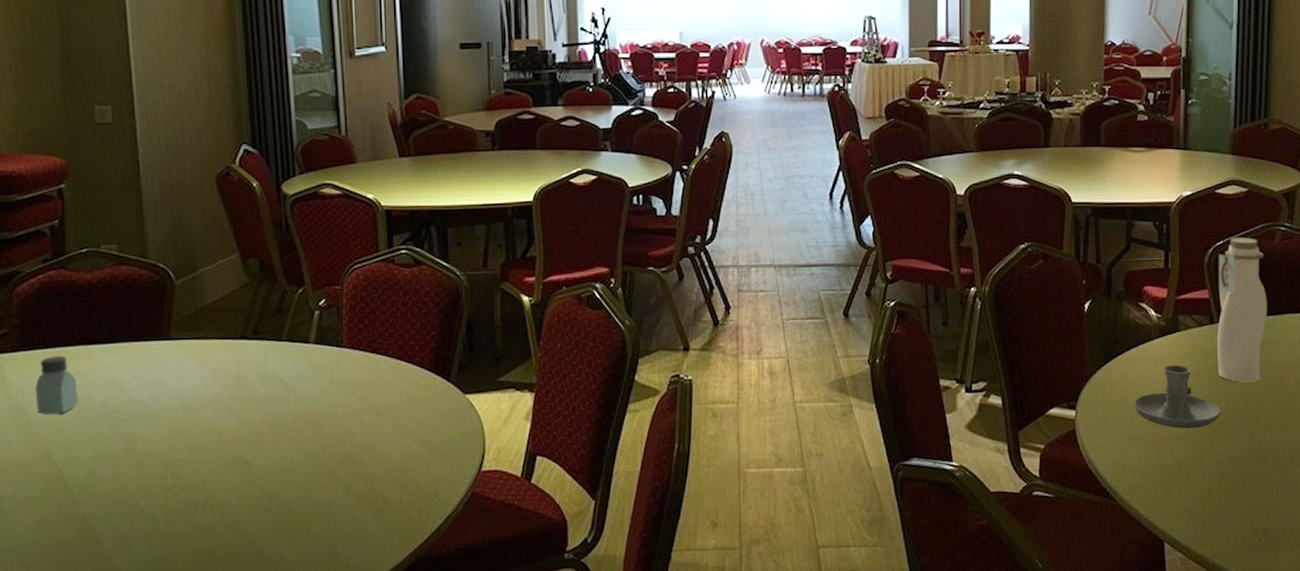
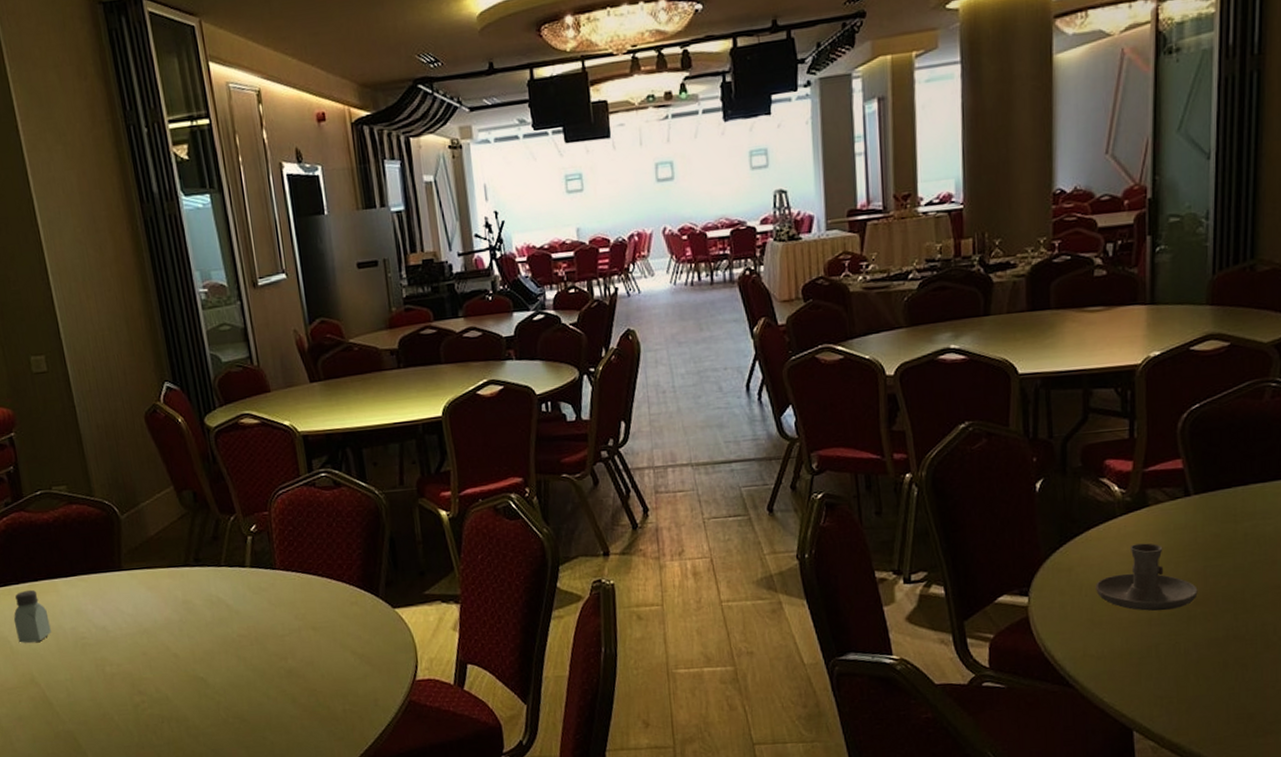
water bottle: present [1217,237,1267,382] -> none [1193,398,1254,558]

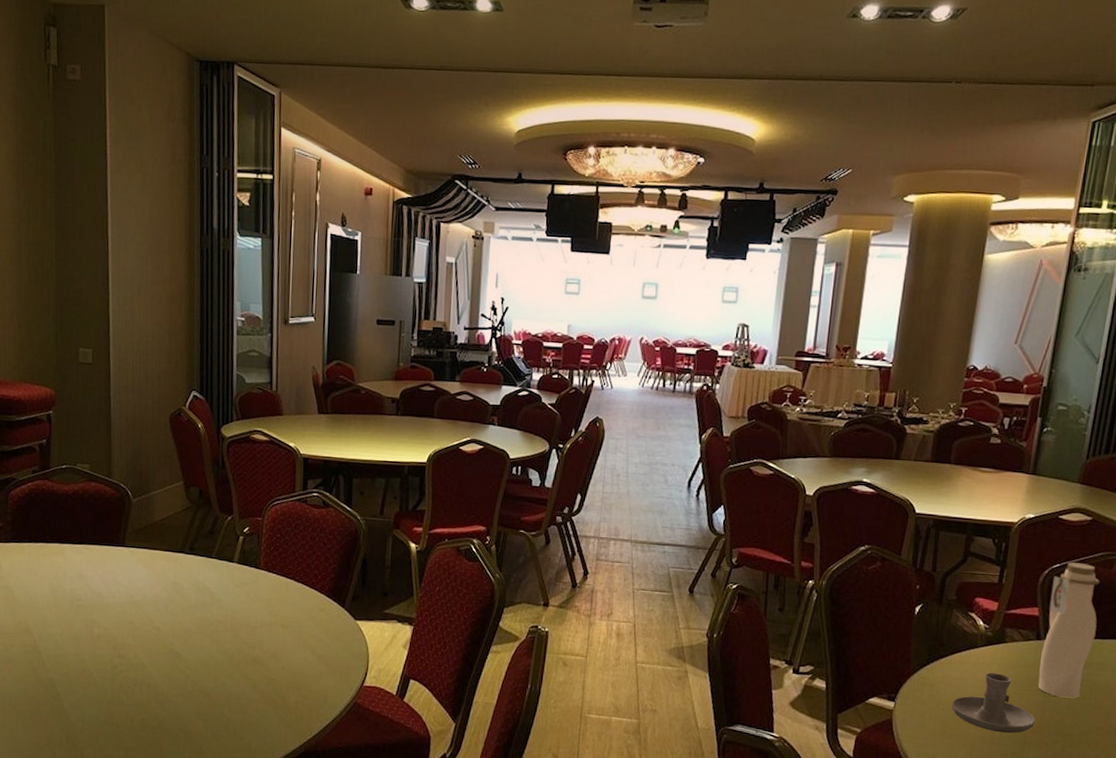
saltshaker: present [13,589,51,643] -> none [20,549,52,596]
water bottle: none [1193,398,1254,558] -> present [1038,562,1100,698]

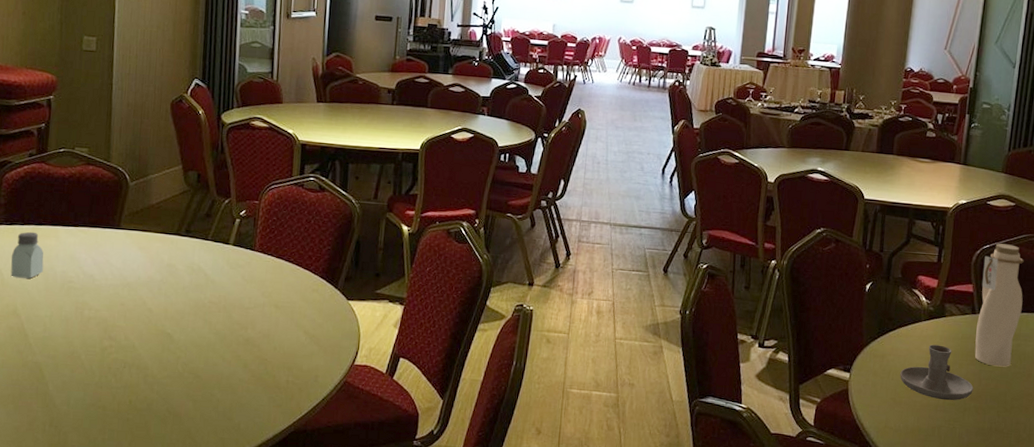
saltshaker: none [20,549,52,596] -> present [10,231,44,279]

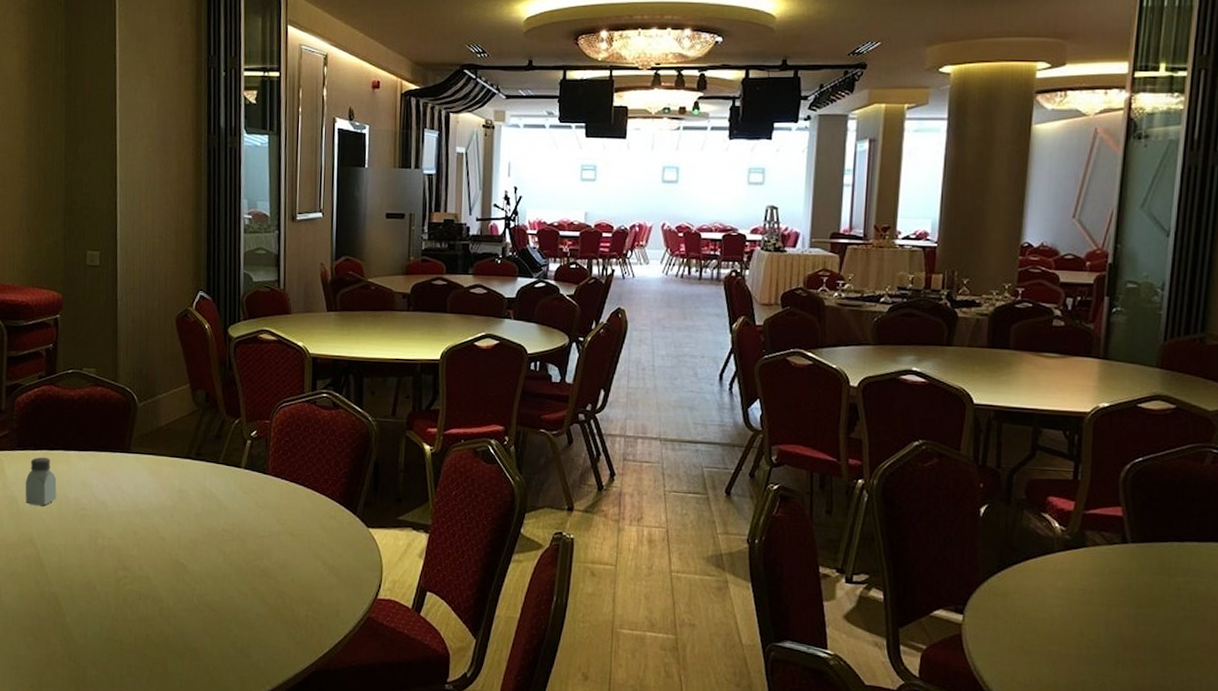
candle holder: present [900,344,974,401] -> none [1029,581,1128,651]
water bottle: present [975,243,1024,367] -> none [1128,456,1192,610]

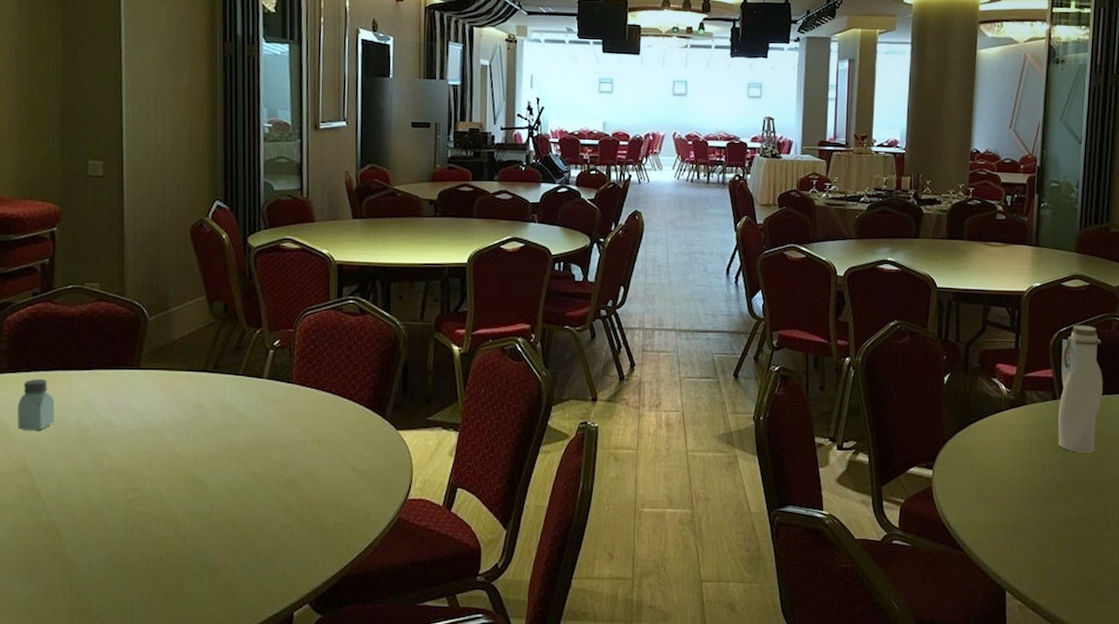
water bottle: none [1128,456,1192,610] -> present [1058,325,1103,452]

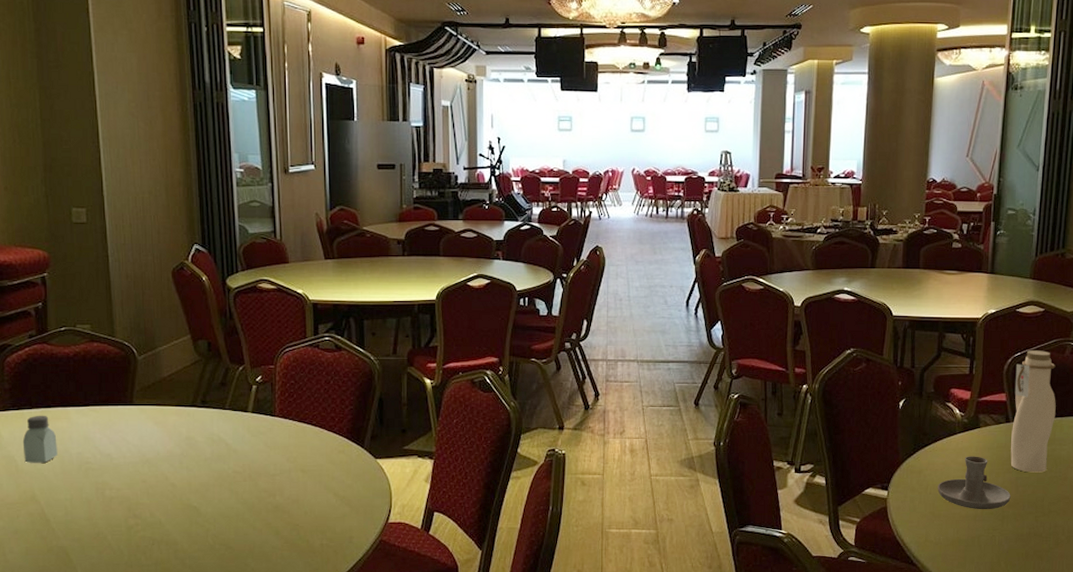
candle holder: none [984,434,1059,491] -> present [937,456,1011,510]

